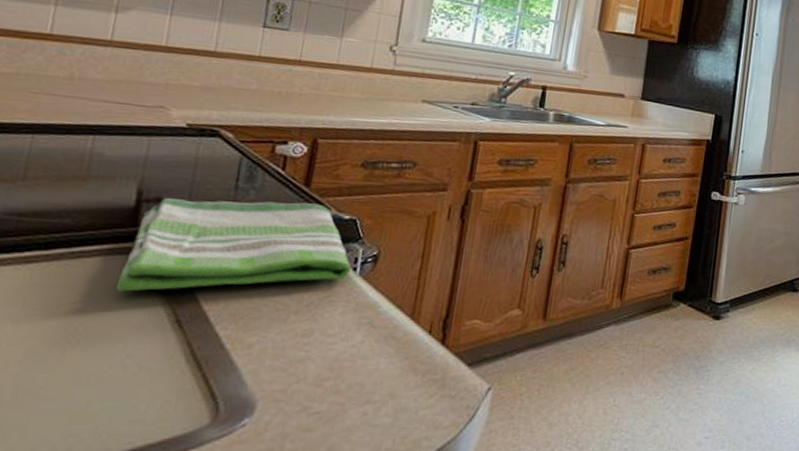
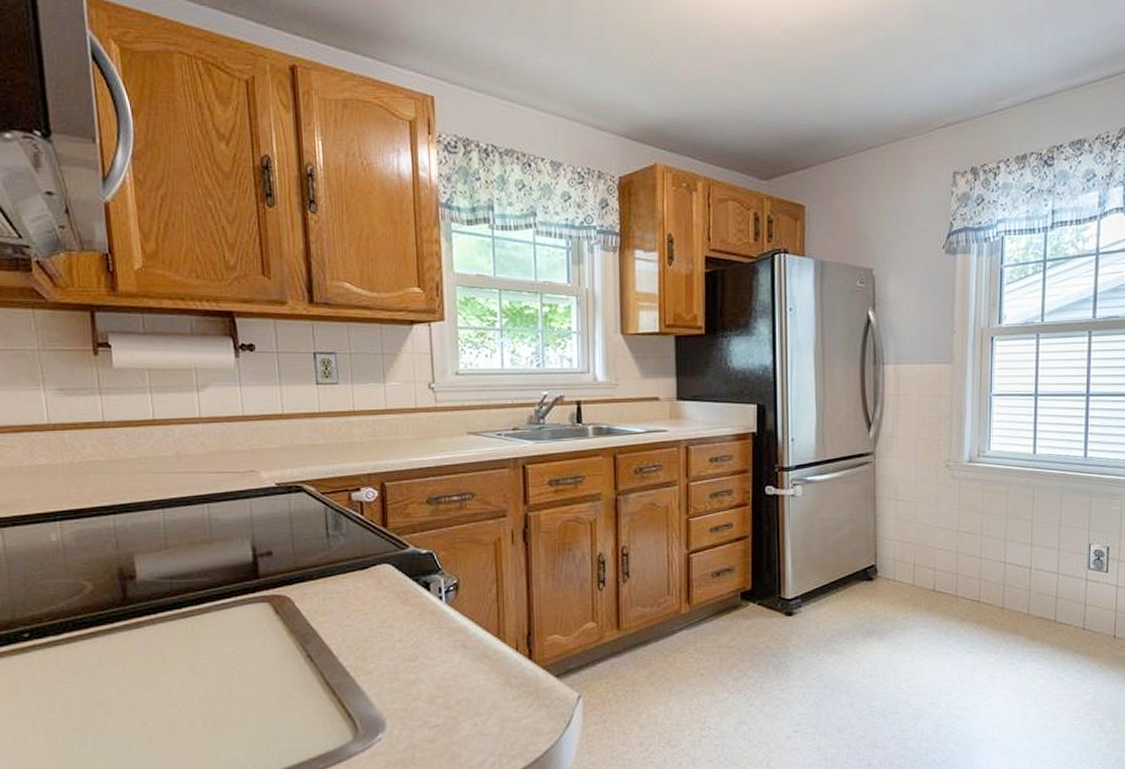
dish towel: present [115,198,352,292] -> none [255,542,438,634]

